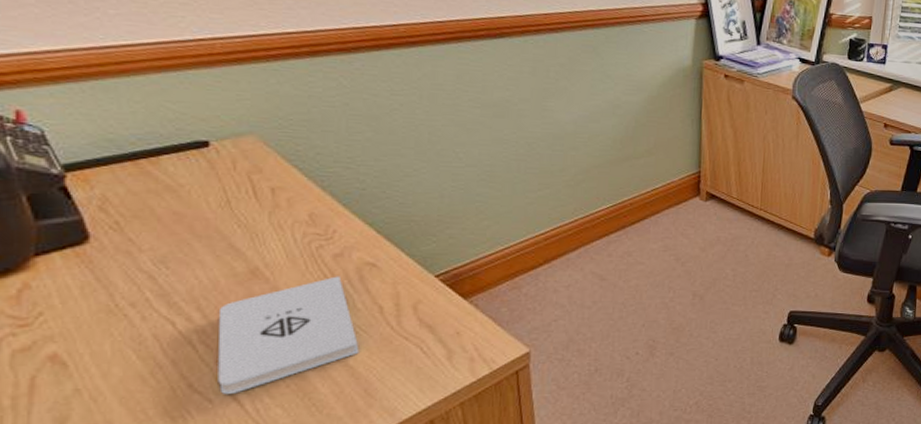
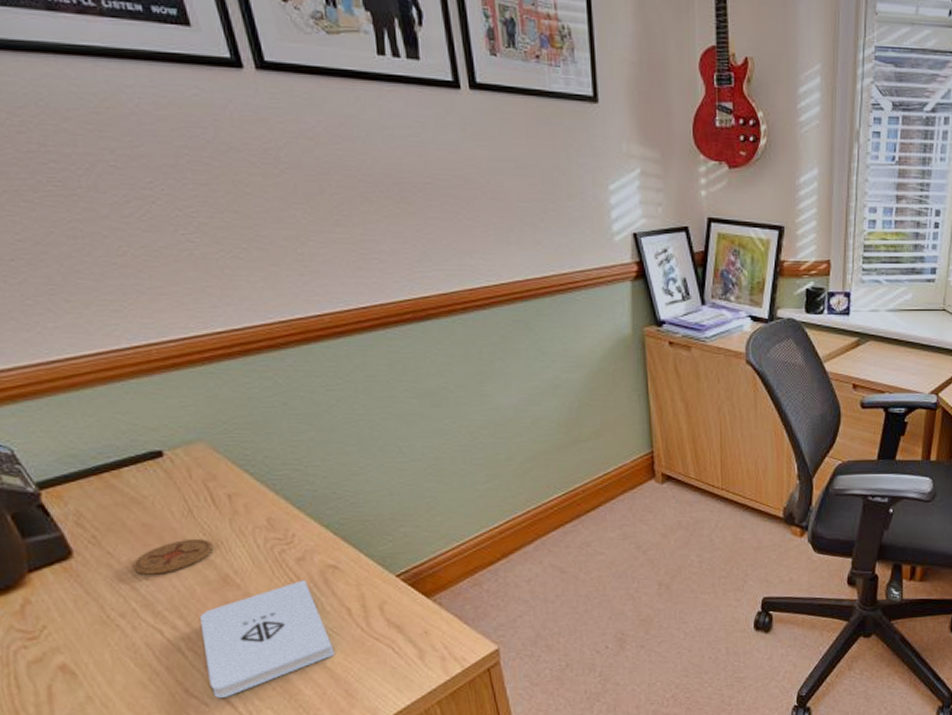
coaster: none [154,230,246,264] -> present [132,539,213,575]

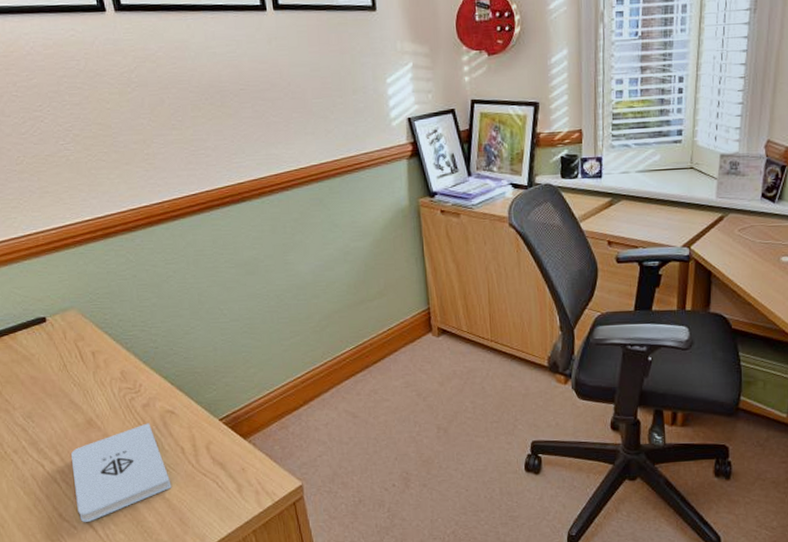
coaster: present [132,539,213,575] -> none [23,389,81,418]

